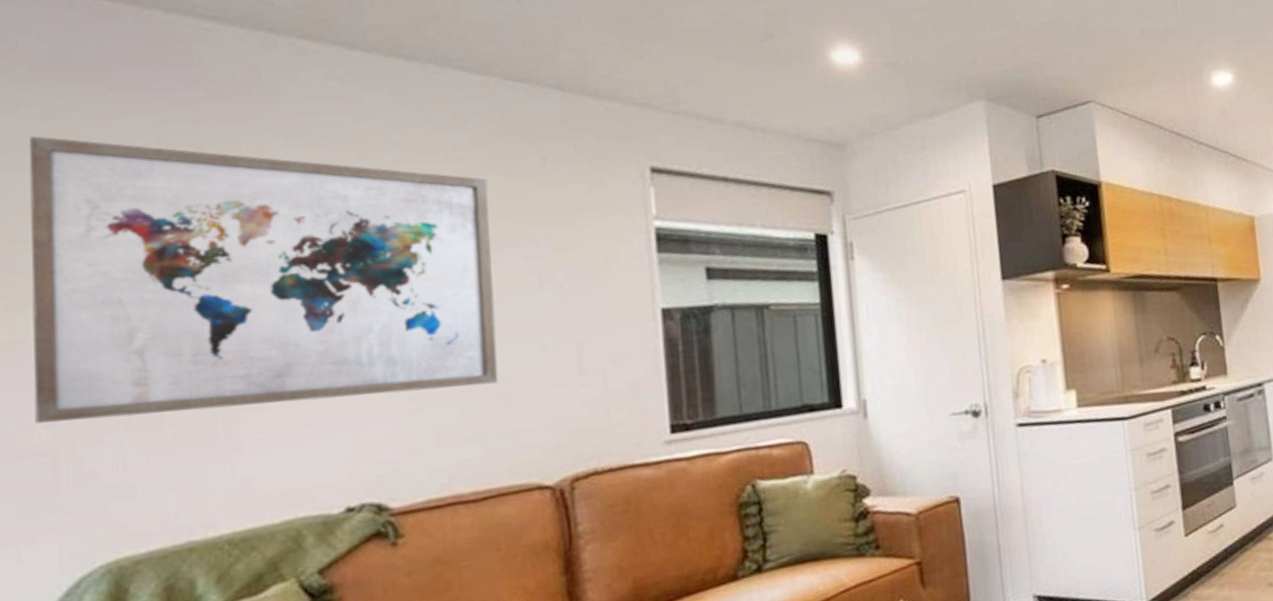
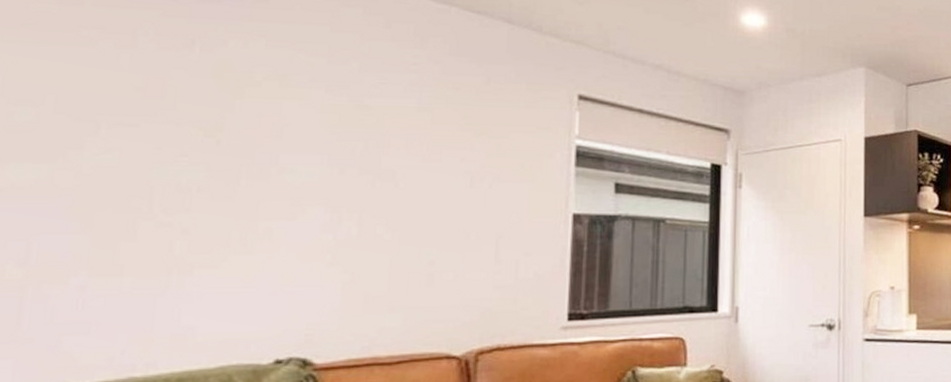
wall art: present [29,136,499,423] -> none [9,16,438,265]

